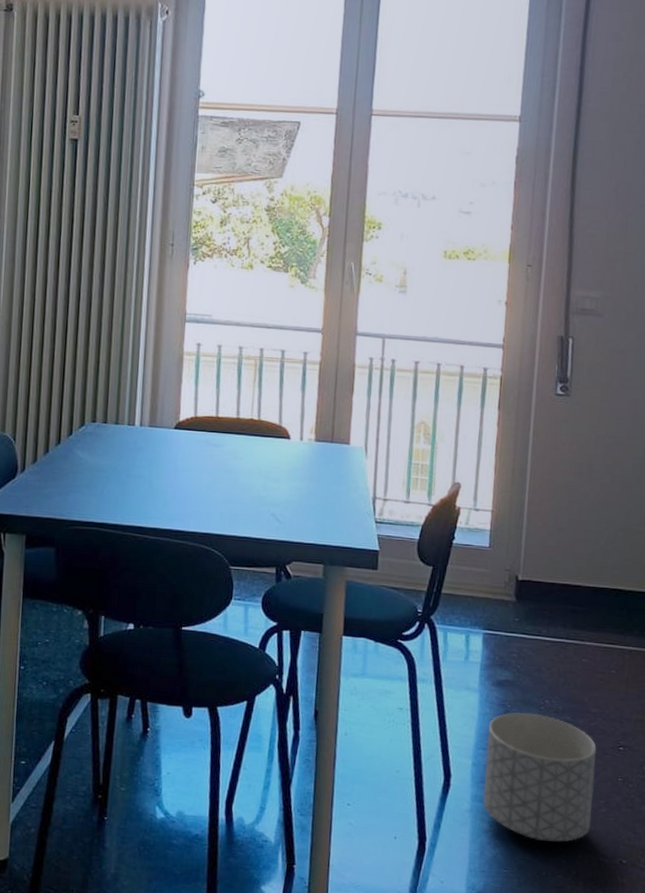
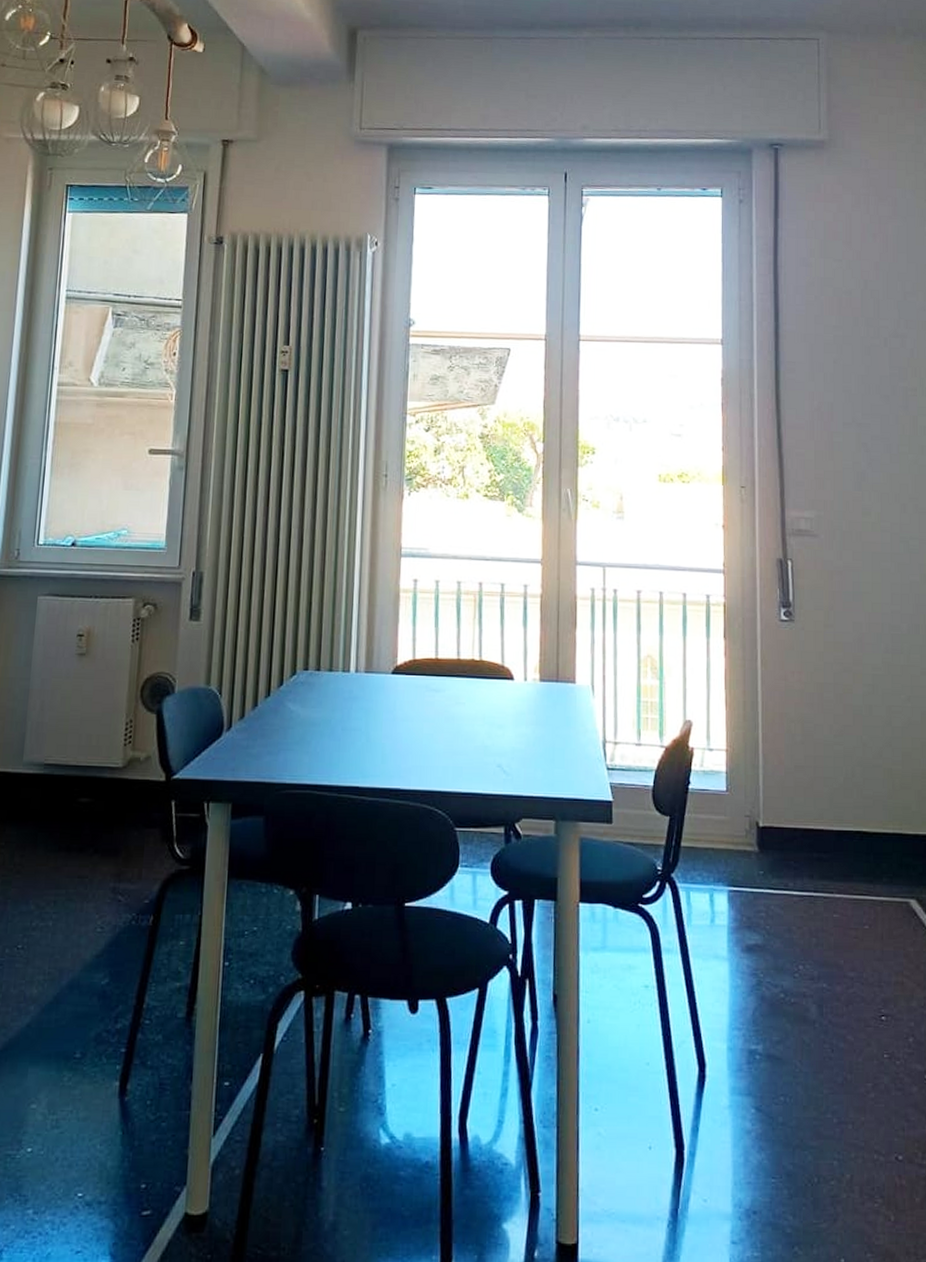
planter: present [483,712,597,842] -> none [741,981,860,1140]

